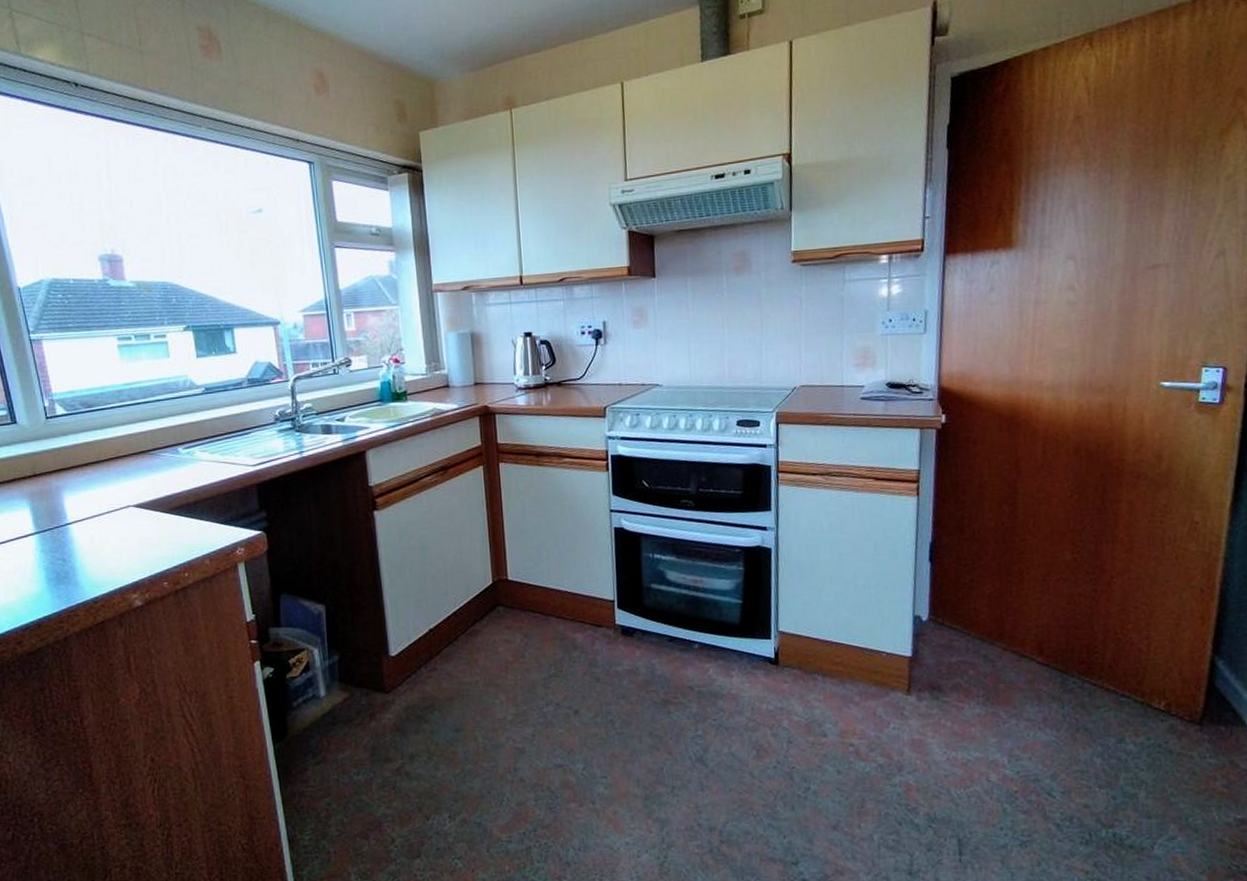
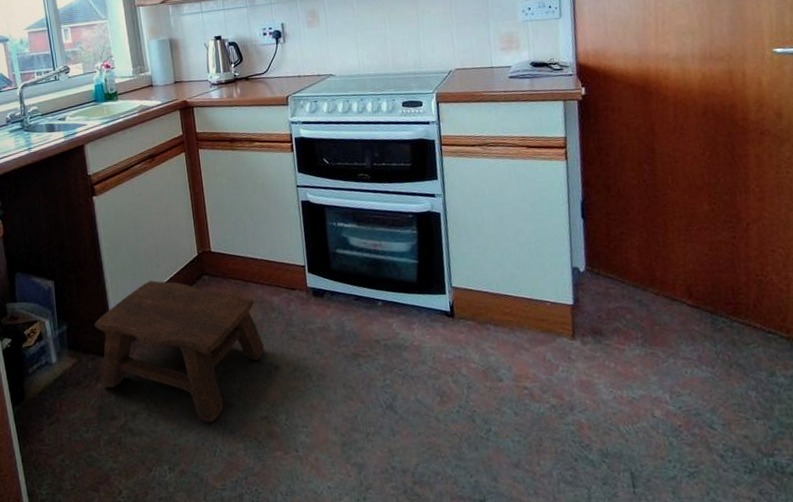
stool: none [370,609,564,769] -> present [94,280,265,423]

